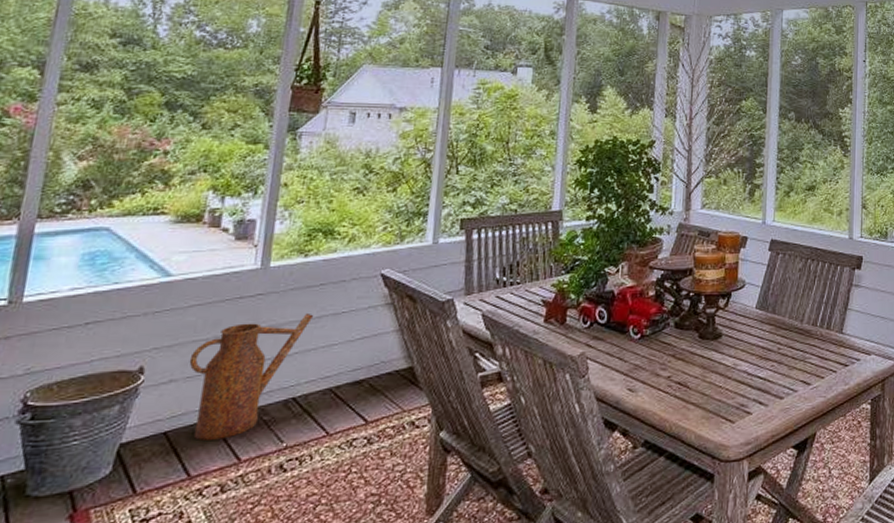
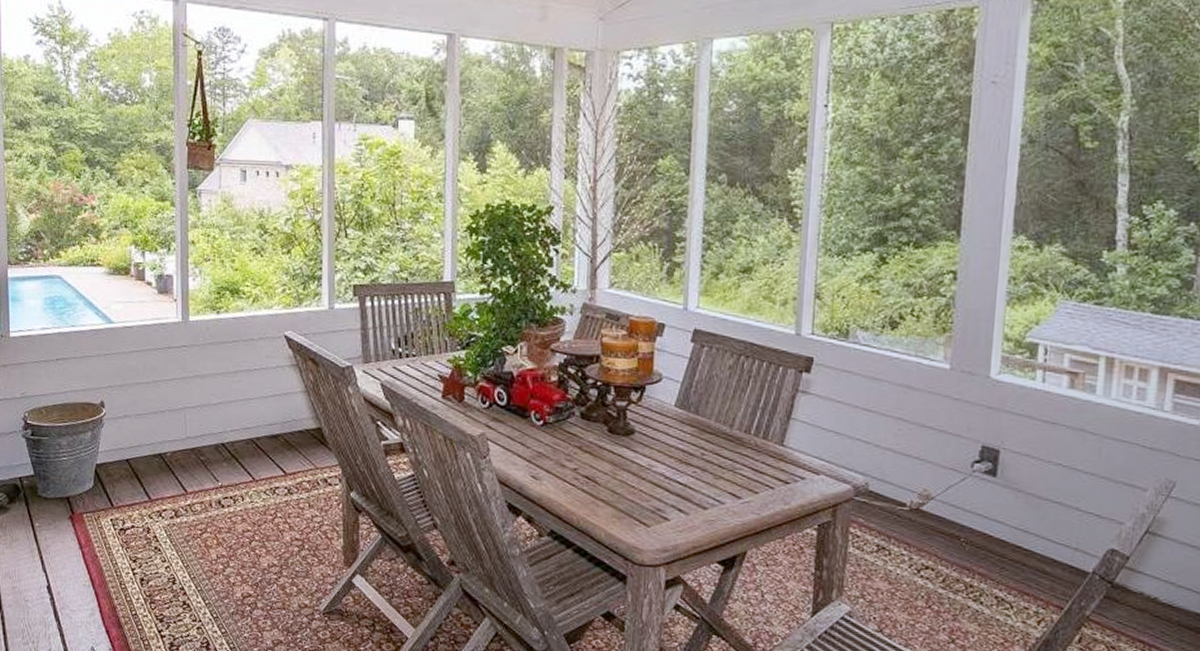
watering can: present [189,312,314,440] -> none [137,366,231,472]

